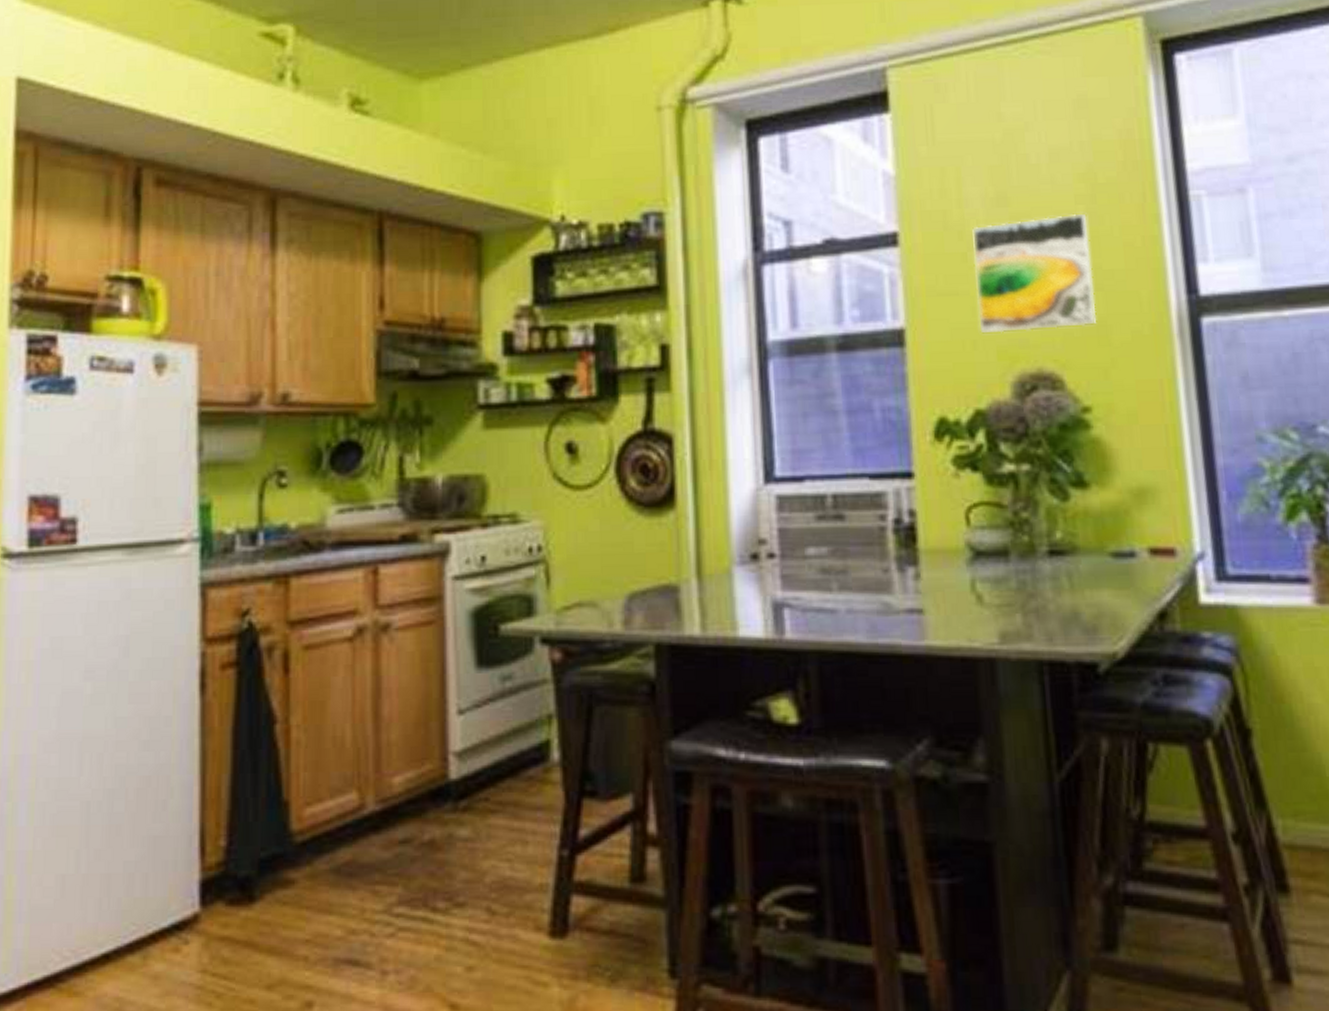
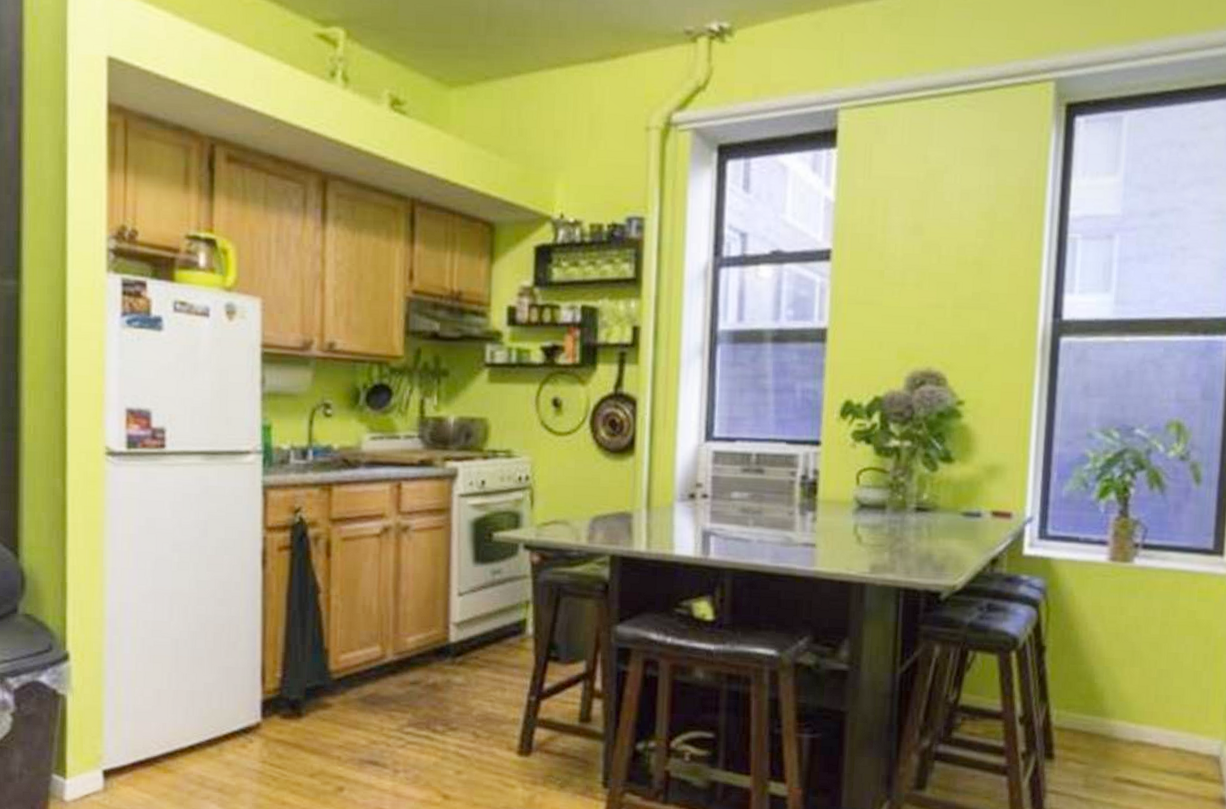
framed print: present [971,213,1097,334] -> none [886,245,984,338]

